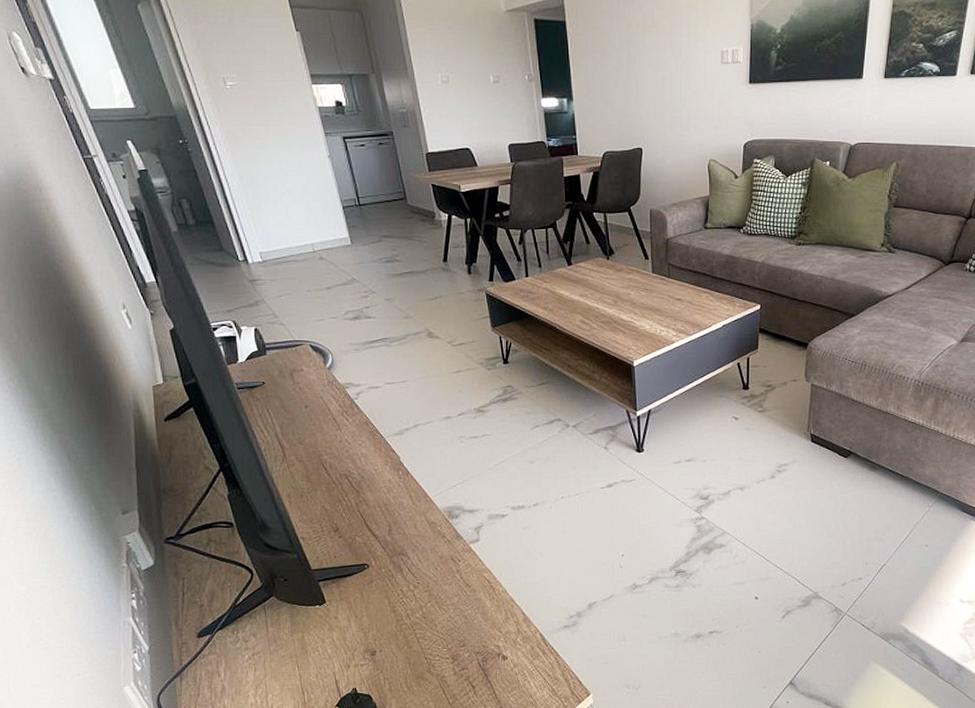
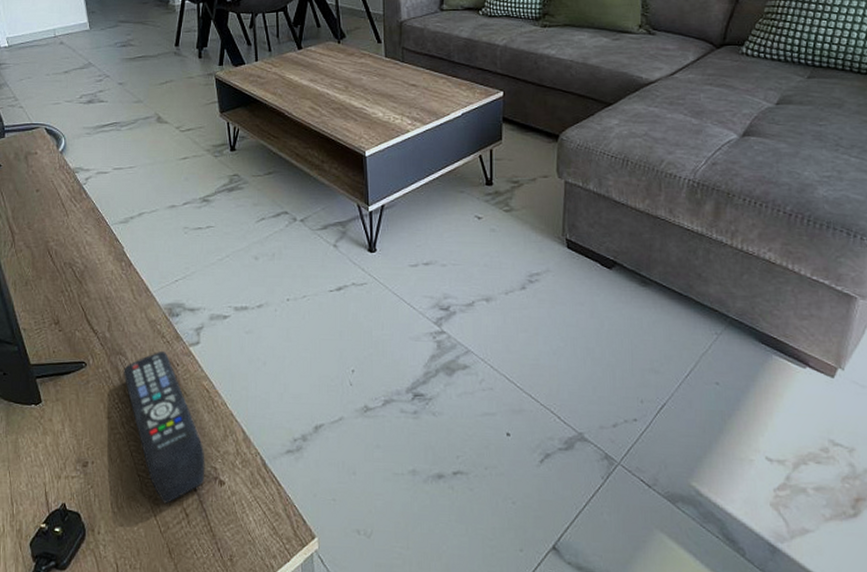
remote control: none [406,549,489,680] -> present [123,350,205,504]

